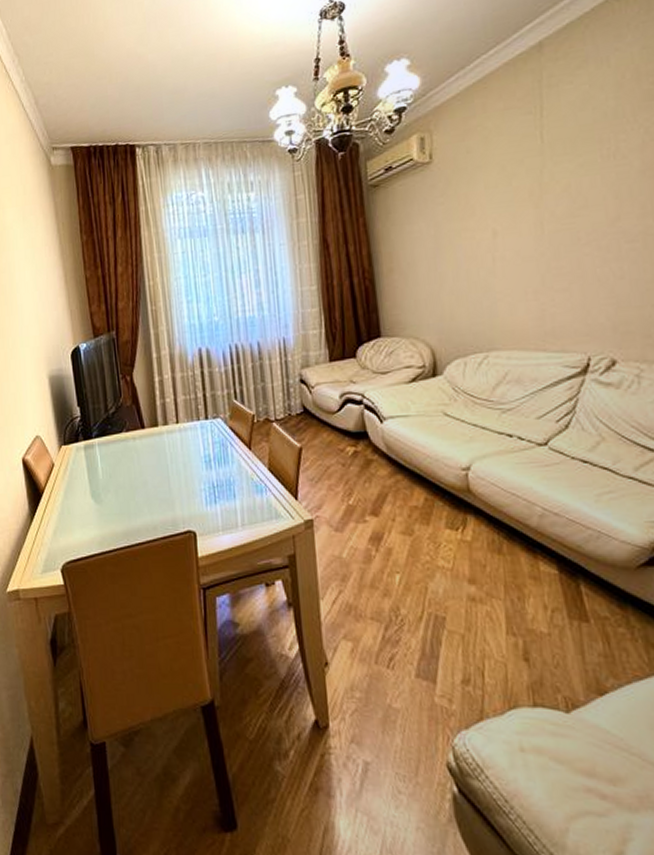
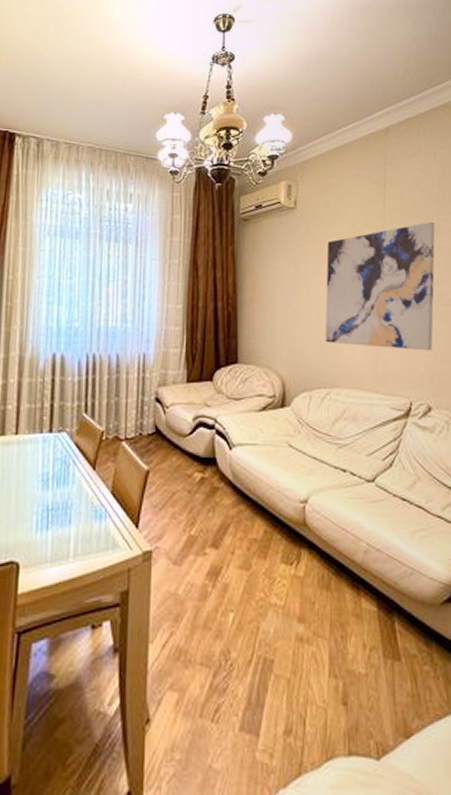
wall art: none [473,144,615,305] -> present [325,221,435,351]

